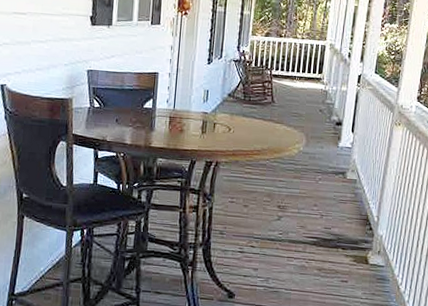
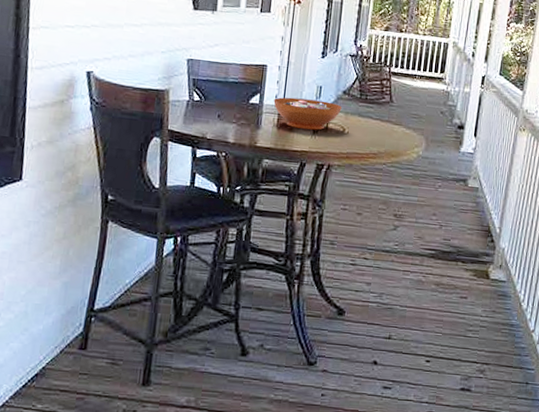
decorative bowl: none [165,101,227,131] -> present [273,97,342,130]

